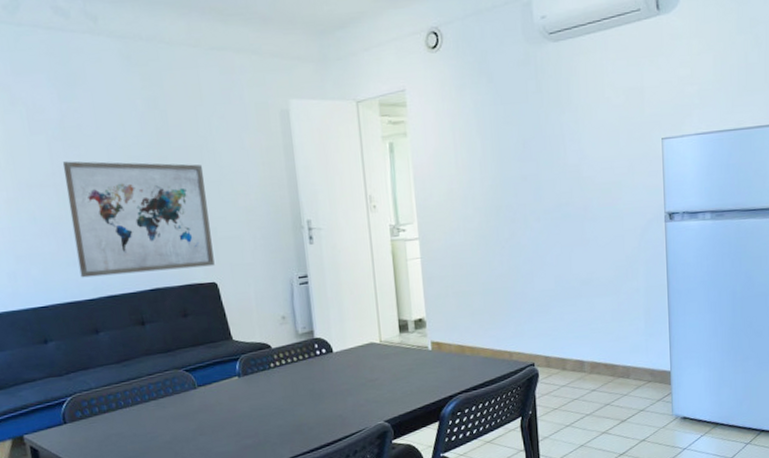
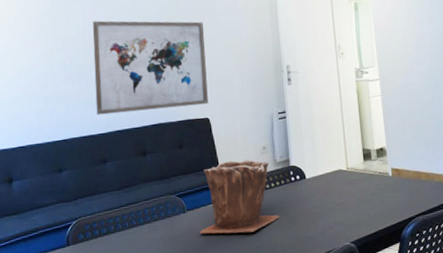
plant pot: none [214,330,304,412] -> present [200,159,280,234]

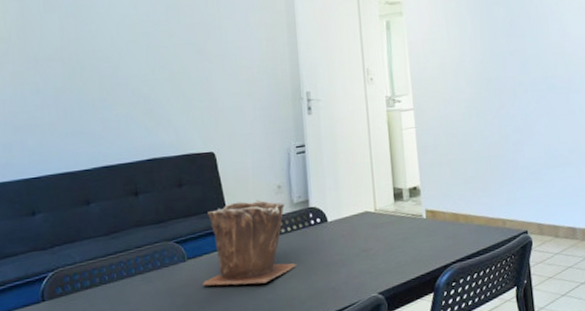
wall art: present [92,20,208,115] -> none [72,36,214,149]

